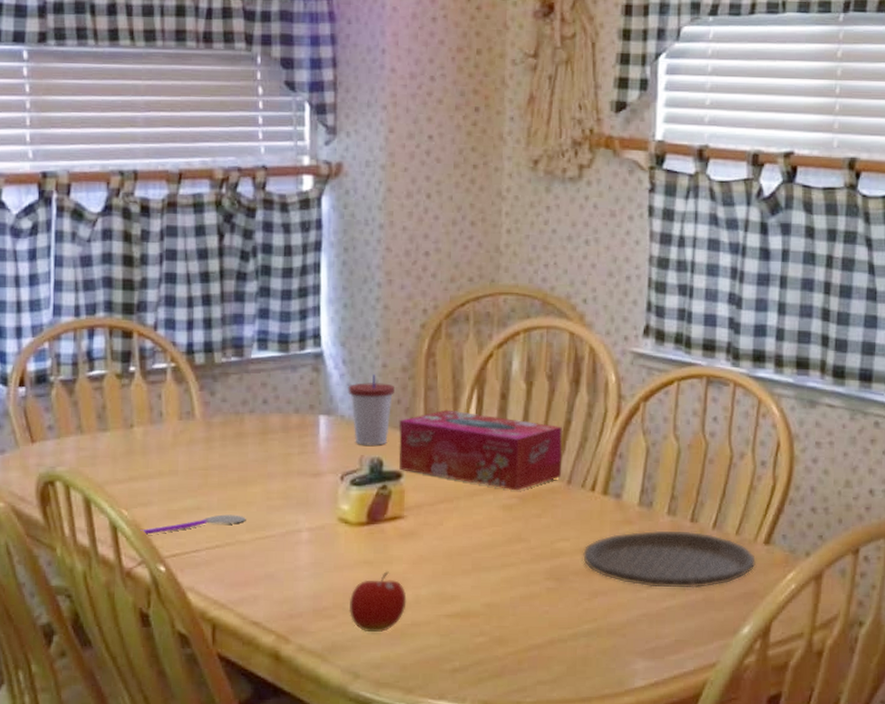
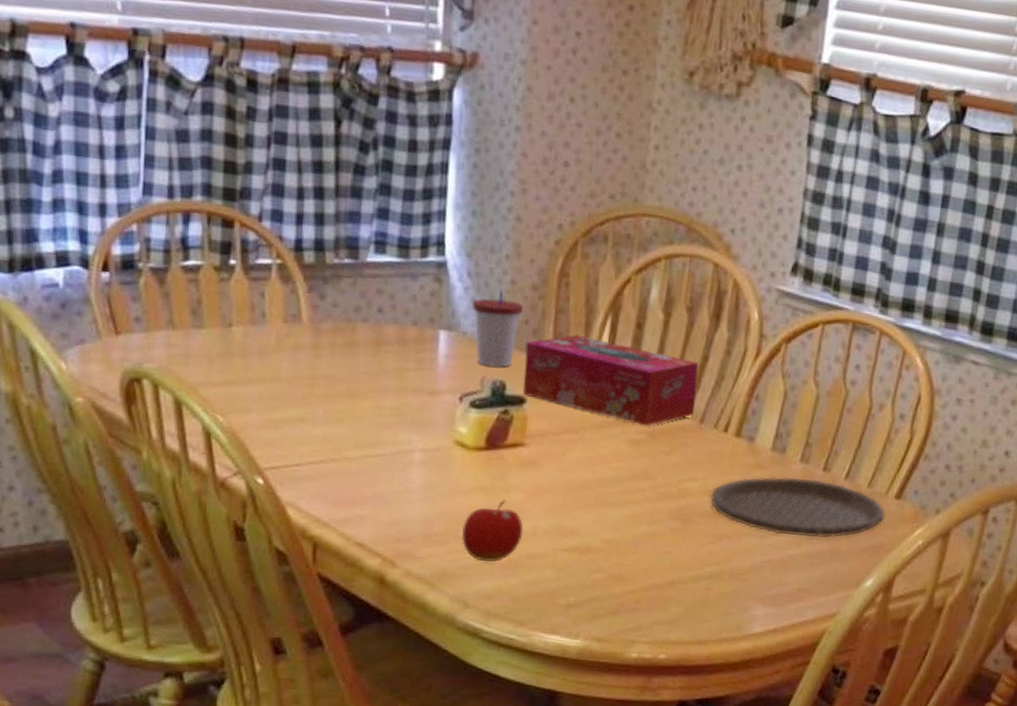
spoon: present [140,514,246,535] -> none [237,428,355,444]

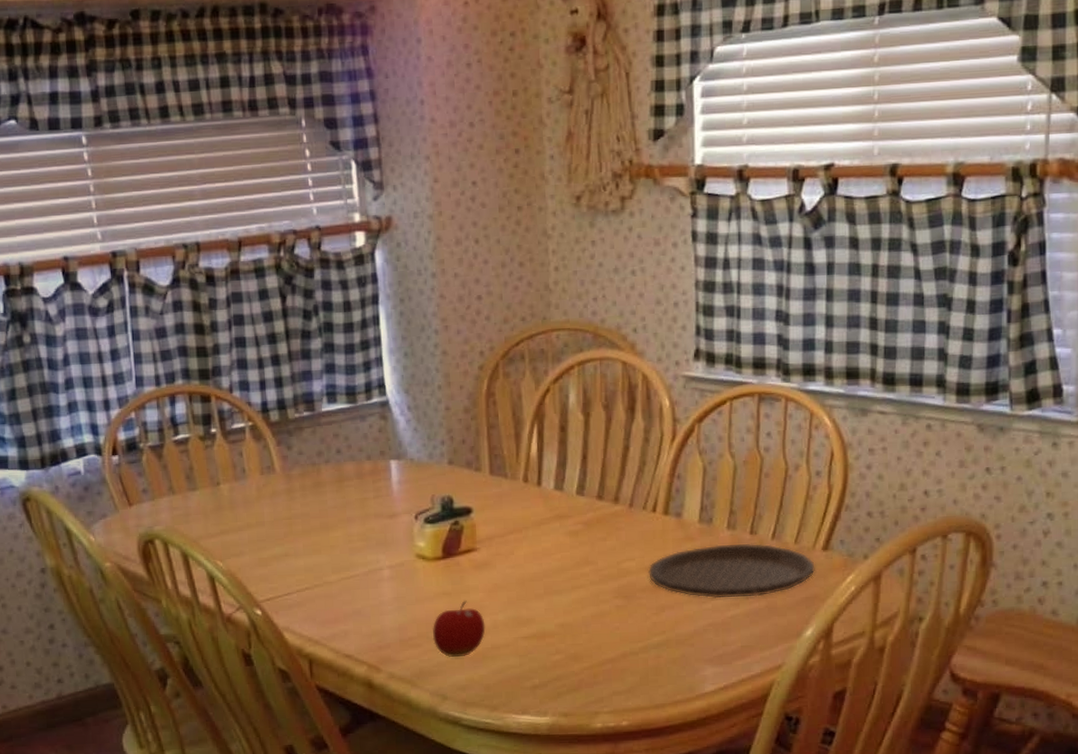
cup: present [471,290,524,367] -> none [414,417,460,485]
tissue box: present [523,334,700,426] -> none [465,445,623,517]

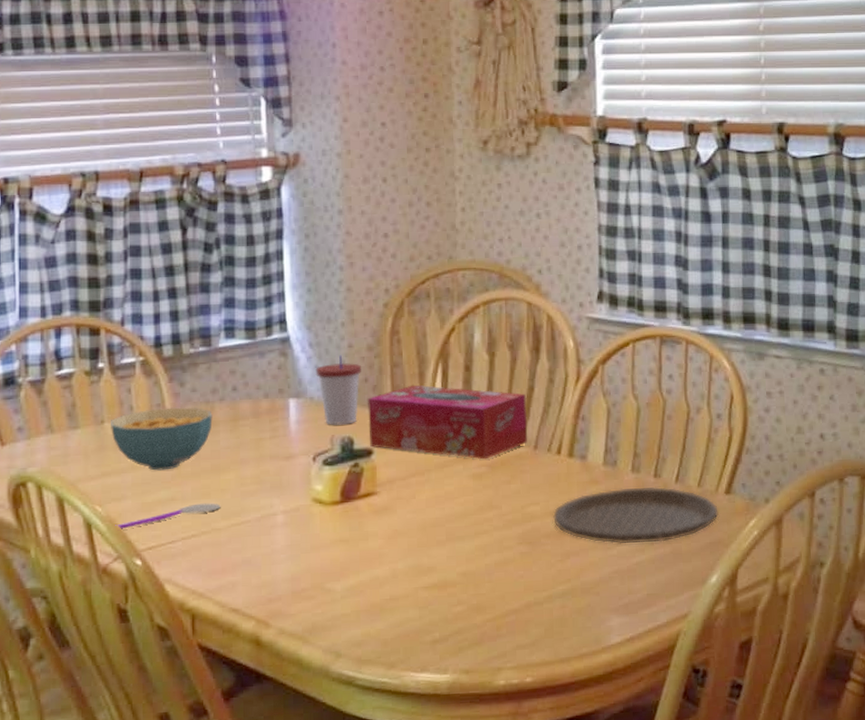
cereal bowl: none [226,469,320,529] -> present [111,407,213,471]
spoon: none [236,558,331,582] -> present [115,503,221,529]
cup: none [414,417,460,485] -> present [315,355,362,425]
fruit: present [433,601,486,658] -> none [328,548,384,611]
tissue box: none [465,445,623,517] -> present [367,385,527,460]

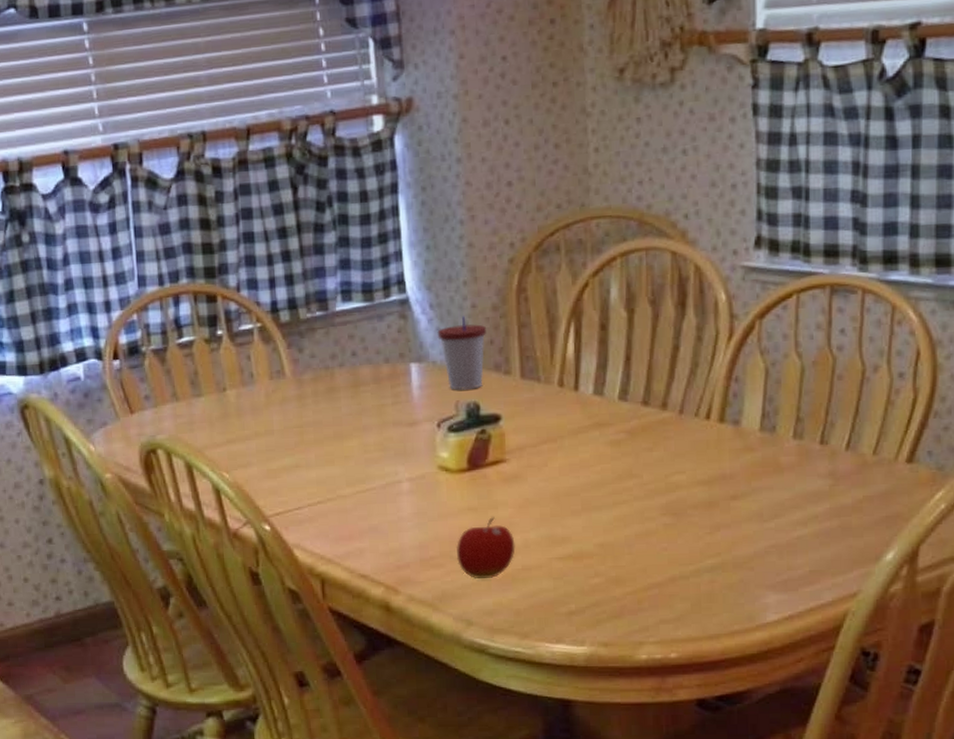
cereal bowl: present [111,407,213,471] -> none [233,373,333,438]
spoon: present [115,503,221,529] -> none [243,470,345,495]
fruit: none [328,548,384,611] -> present [457,517,515,579]
tissue box: present [367,385,527,460] -> none [493,346,671,425]
plate: present [553,486,719,544] -> none [701,454,898,517]

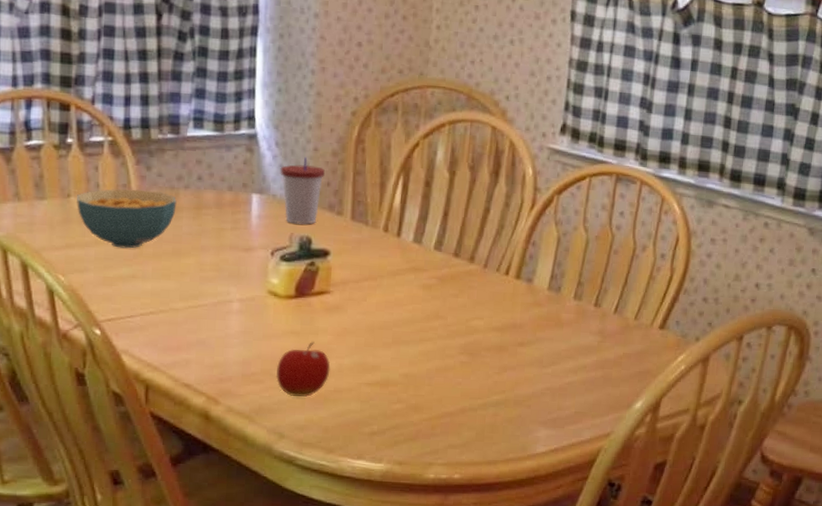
cereal bowl: none [233,373,333,438] -> present [77,189,177,249]

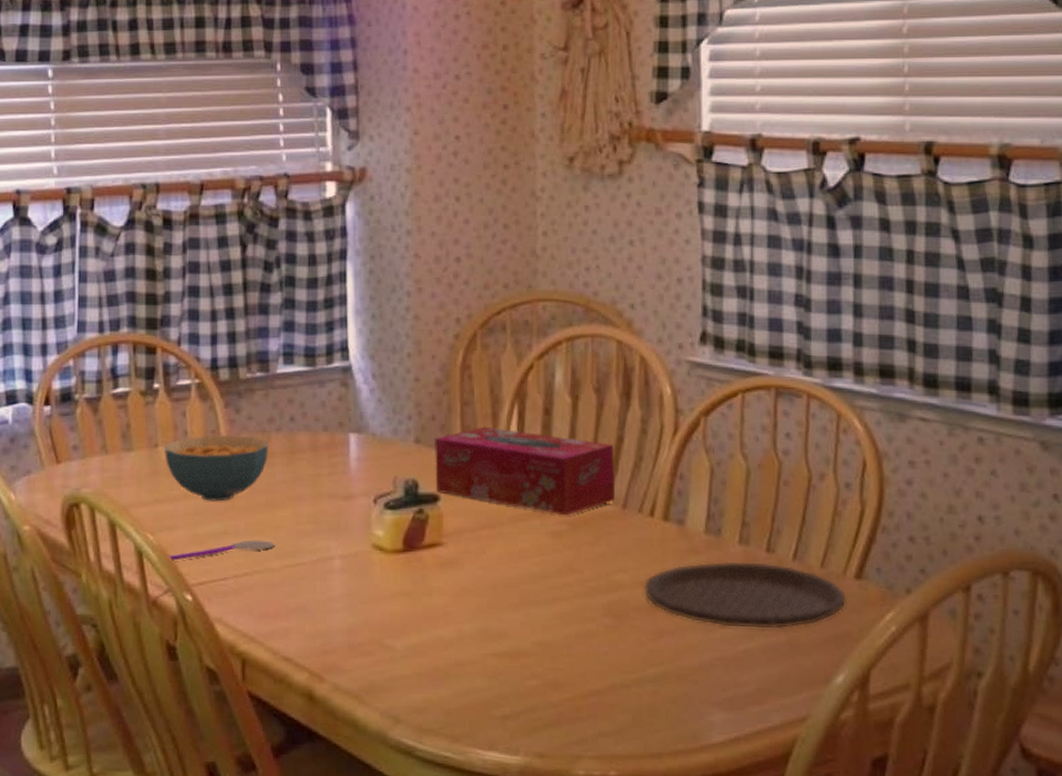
spoon: none [77,283,180,300] -> present [166,540,275,561]
fruit: present [276,342,331,397] -> none [387,604,449,672]
cup: present [280,157,326,225] -> none [378,389,429,466]
tissue box: none [327,193,482,272] -> present [434,426,615,516]
plate: none [495,312,651,367] -> present [644,561,846,629]

